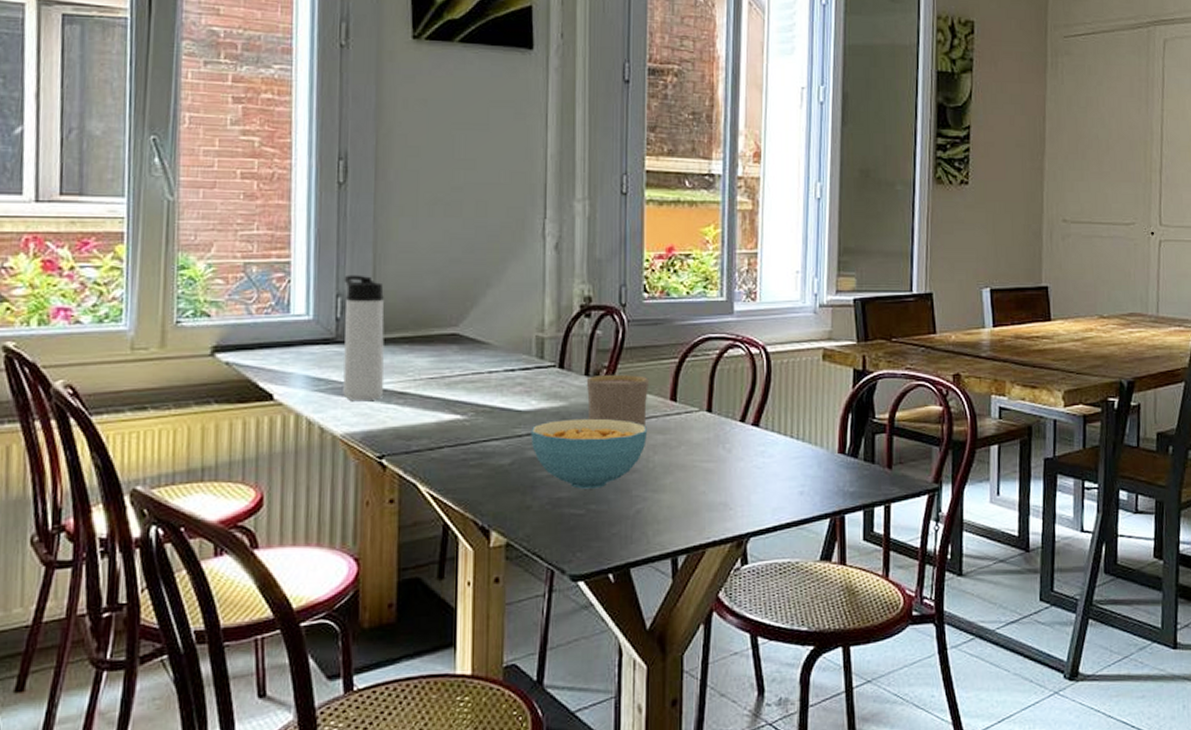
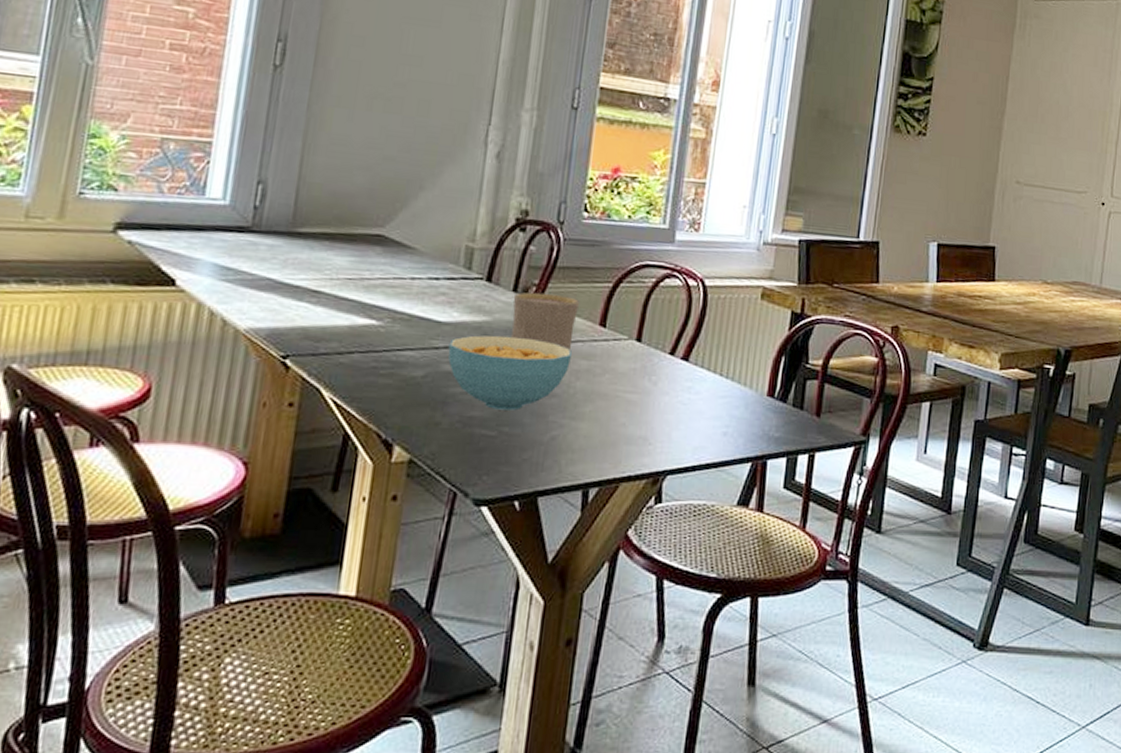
thermos bottle: present [343,275,385,400] -> none [252,162,310,296]

